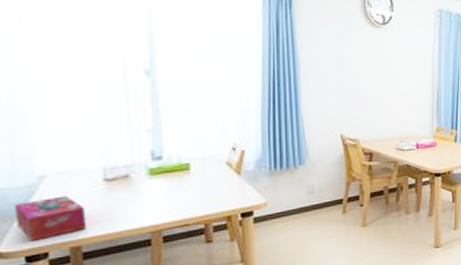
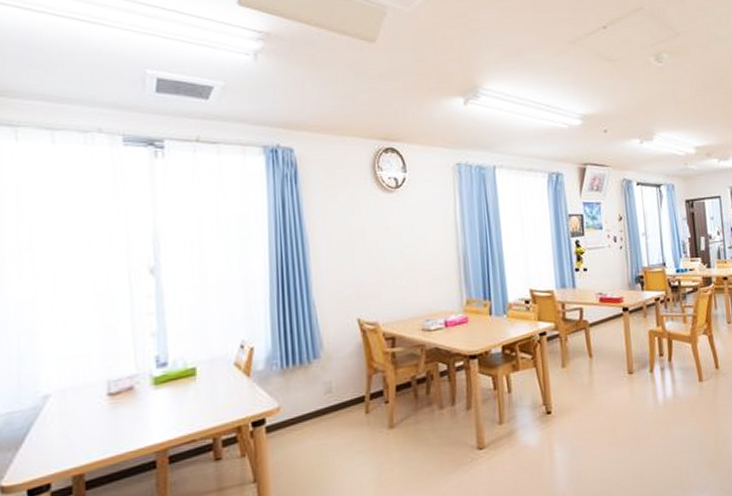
tissue box: present [14,196,87,241] -> none [18,416,90,471]

